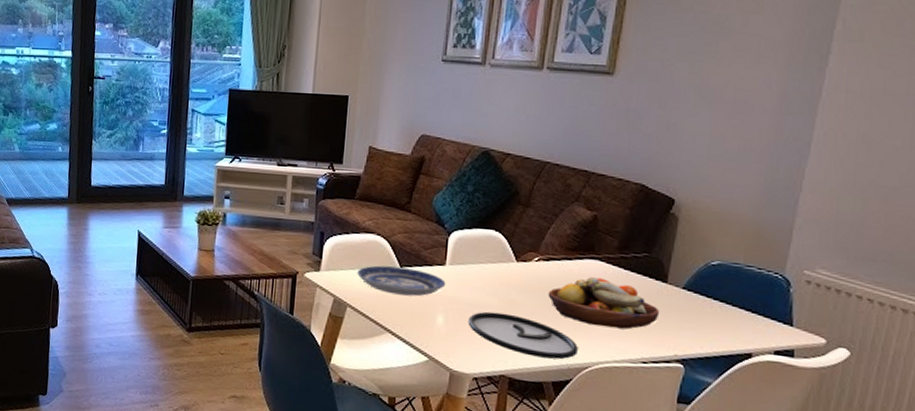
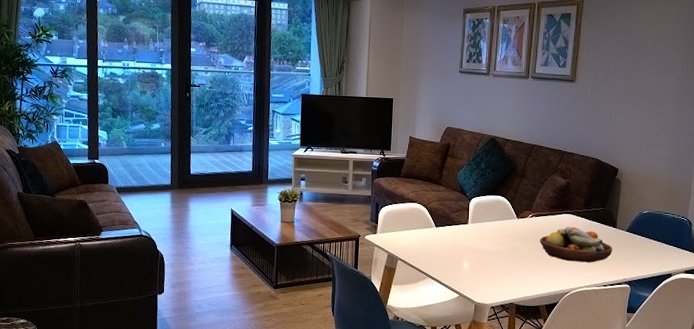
plate: present [357,265,446,297] -> none [404,227,469,249]
plate: present [467,311,578,360] -> none [485,256,561,288]

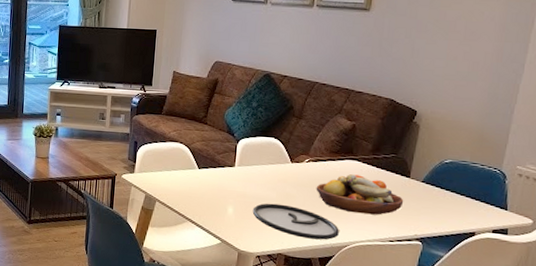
plate: none [485,256,561,288] -> present [252,203,339,240]

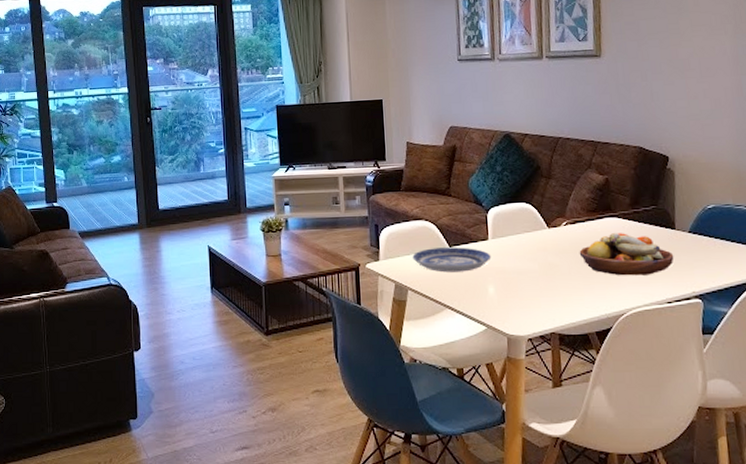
plate: none [164,168,235,192] -> present [412,247,492,273]
plate: present [252,203,339,240] -> none [515,276,613,311]

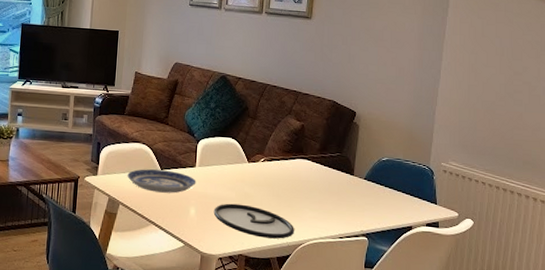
plate: none [515,276,613,311] -> present [213,203,294,239]
fruit bowl: present [579,233,674,276] -> none [271,173,350,213]

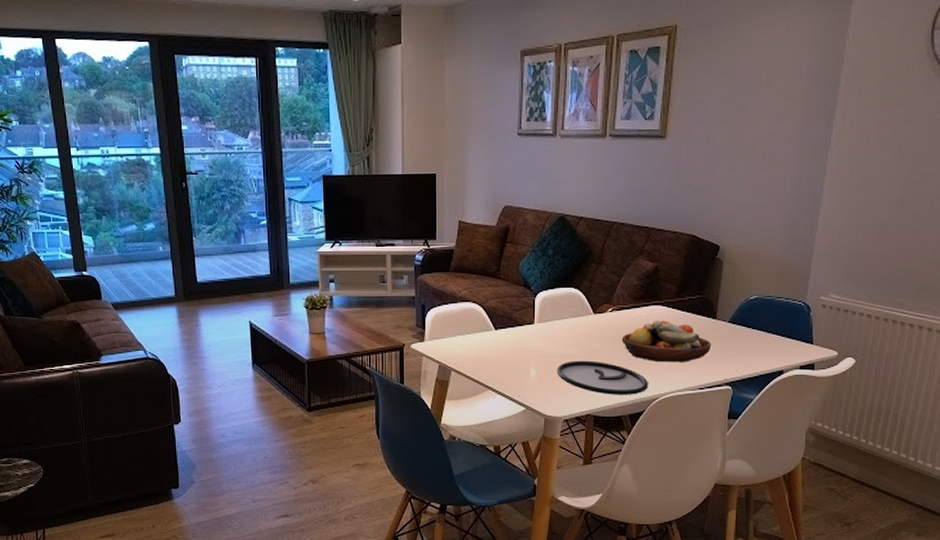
plate: present [127,169,196,193] -> none [458,330,536,355]
fruit bowl: none [271,173,350,213] -> present [621,321,712,363]

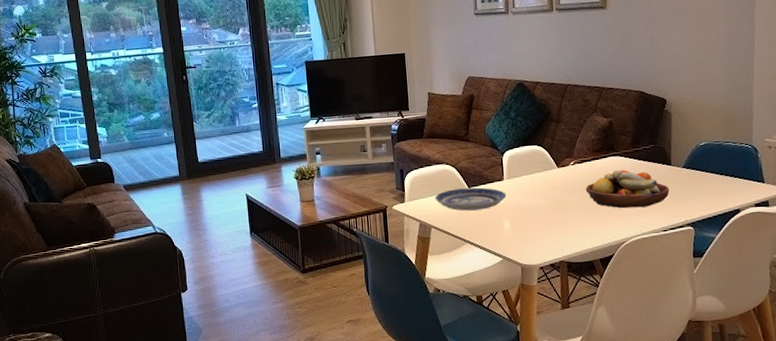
plate: none [458,330,536,355] -> present [435,187,507,211]
plate: present [556,360,648,395] -> none [528,210,615,242]

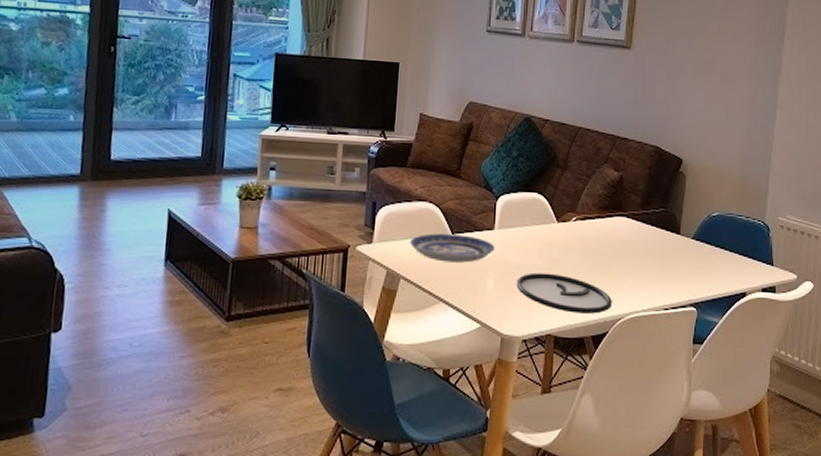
plate: none [528,210,615,242] -> present [516,272,612,314]
fruit bowl: present [585,170,670,209] -> none [585,233,676,280]

